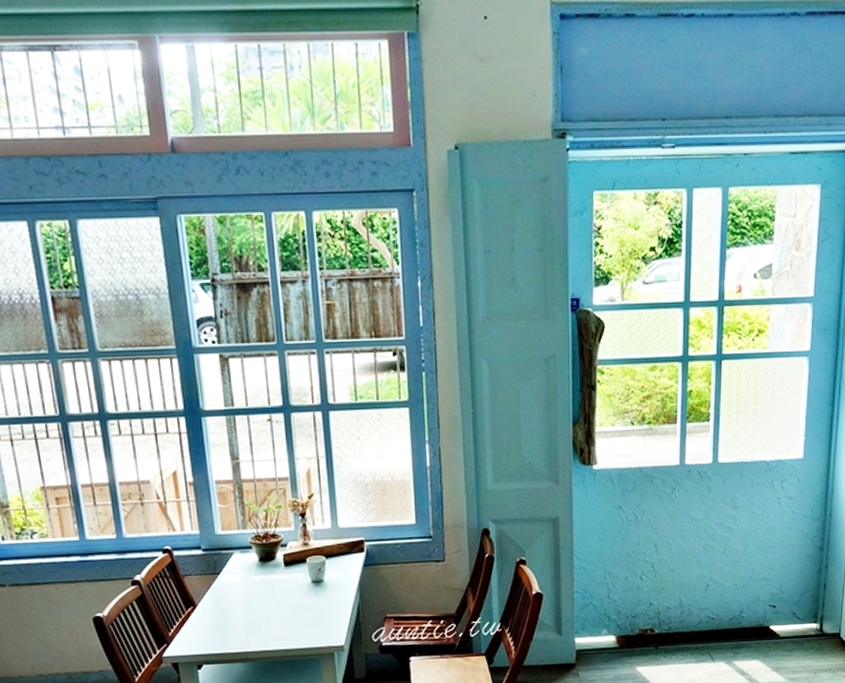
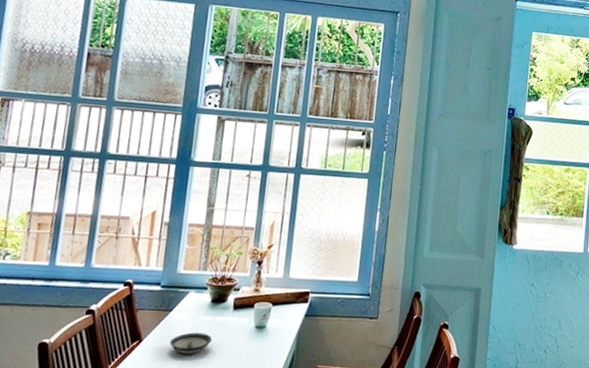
saucer: none [225,592,269,615] -> present [170,332,213,354]

